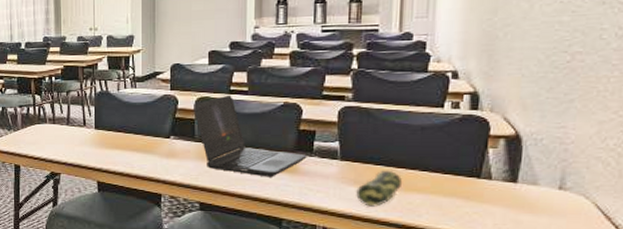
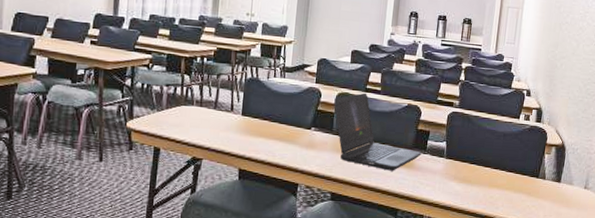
pencil case: present [355,170,403,207] -> none [454,168,488,200]

